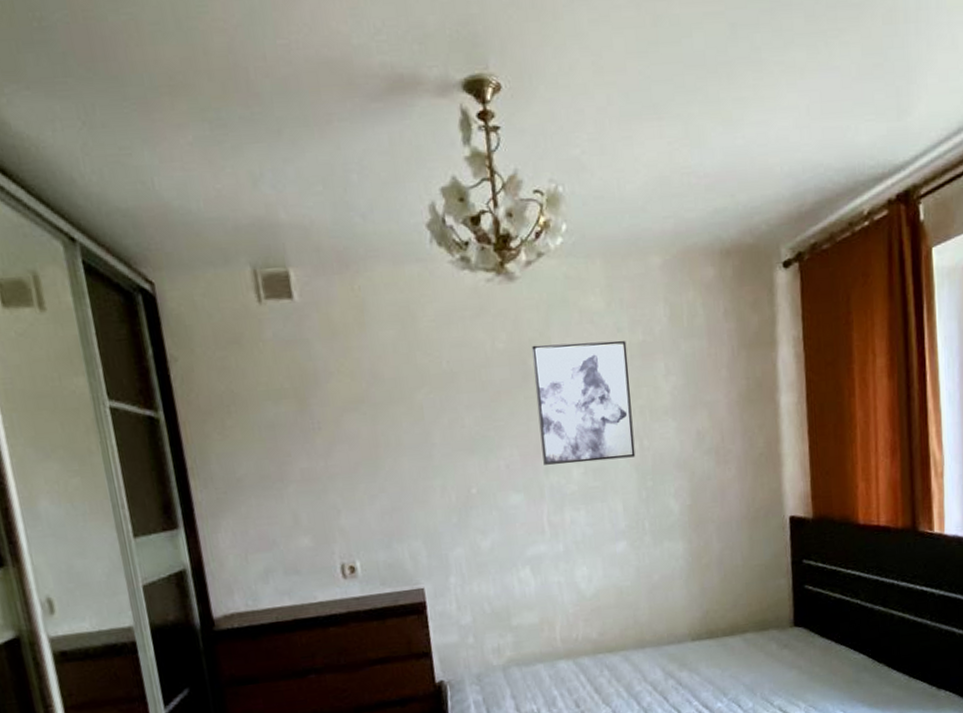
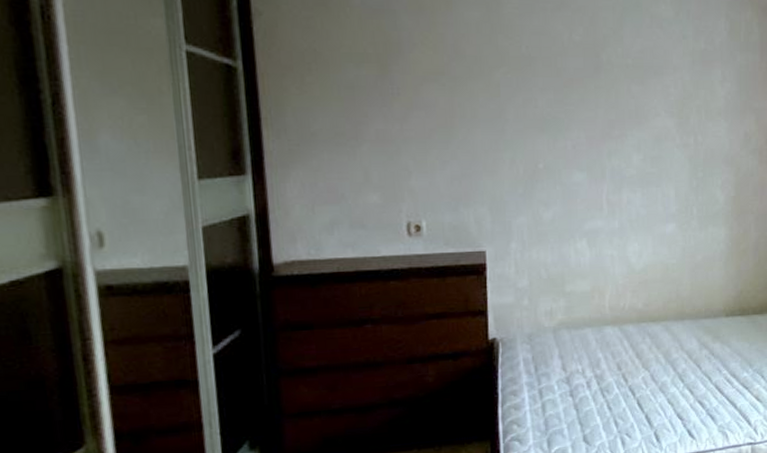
wall art: present [532,340,636,465] -> none [605,41,690,150]

